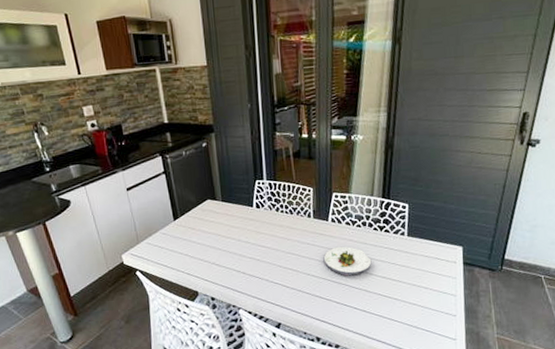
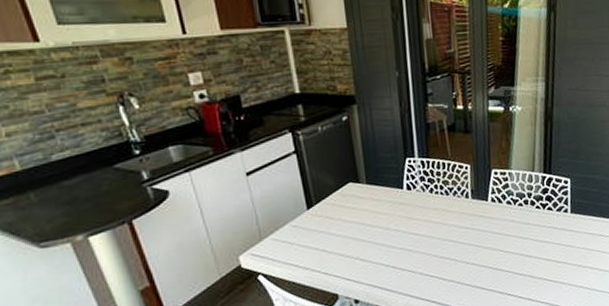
salad plate: present [323,246,372,276] -> none [484,228,536,262]

